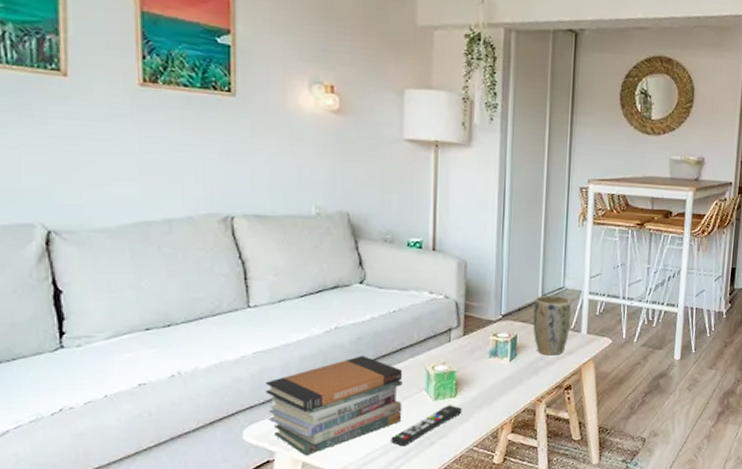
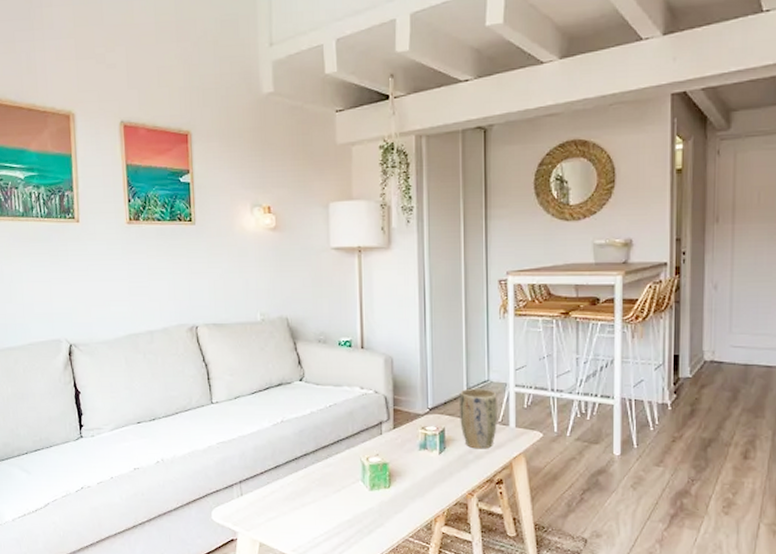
book stack: present [265,356,403,456] -> none [227,447,342,537]
remote control: present [391,405,462,447] -> none [333,495,397,533]

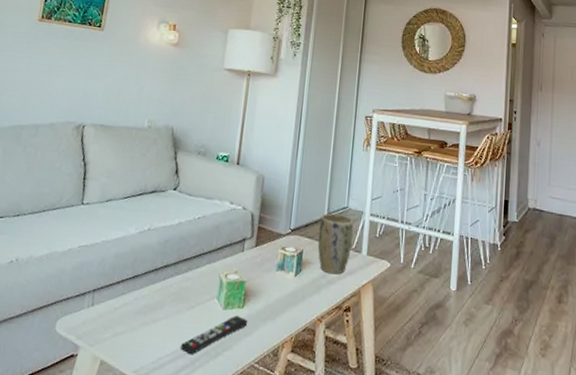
remote control: none [333,495,397,533] -> present [181,315,248,355]

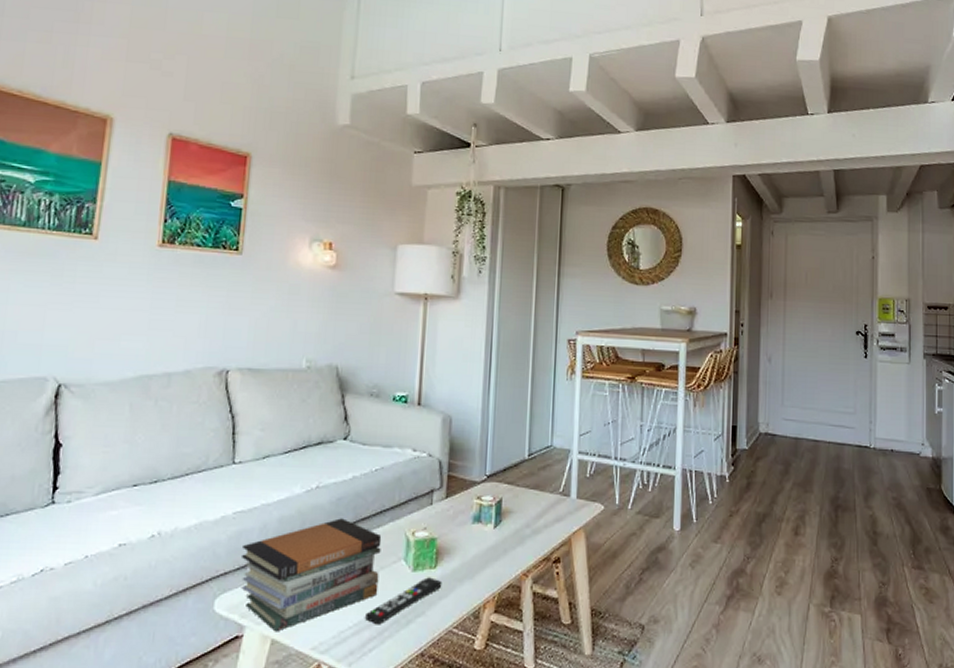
book stack: none [79,257,200,354] -> present [240,518,382,632]
plant pot: present [317,213,354,275] -> none [519,454,560,523]

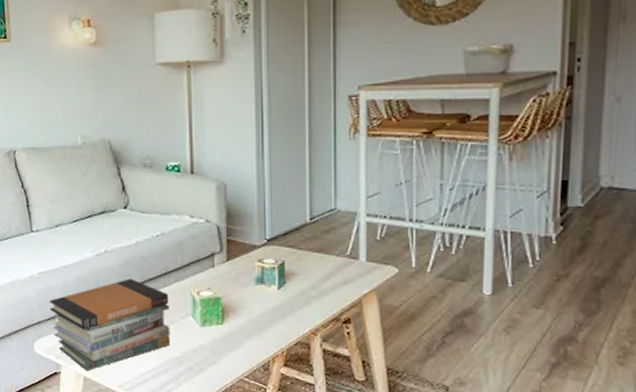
remote control: present [365,577,442,625] -> none [162,332,230,371]

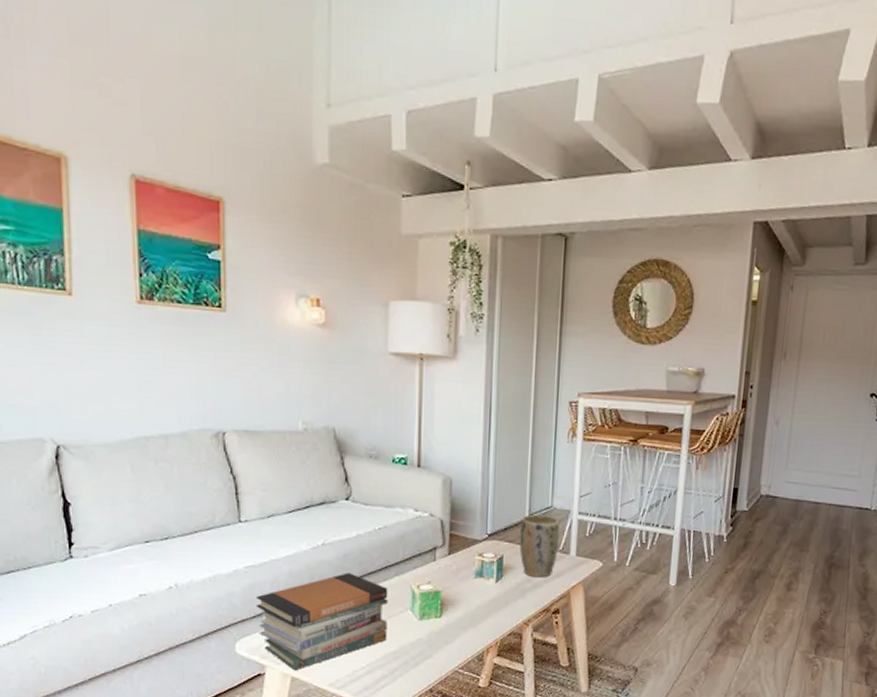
plant pot: none [302,217,345,285] -> present [519,514,560,578]

